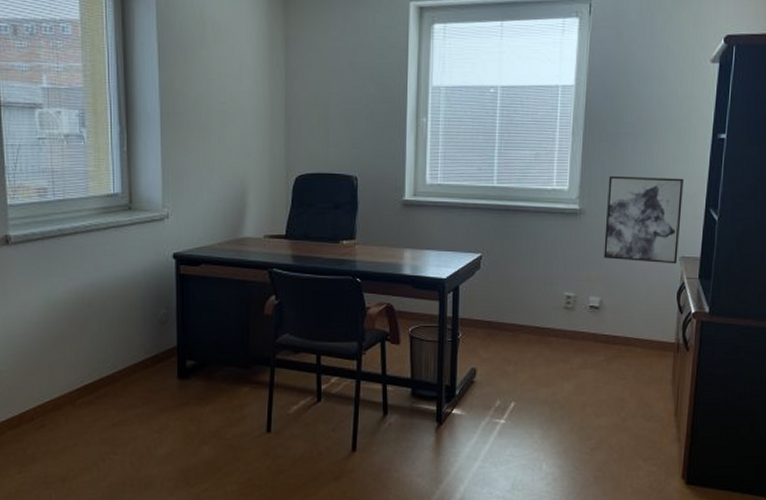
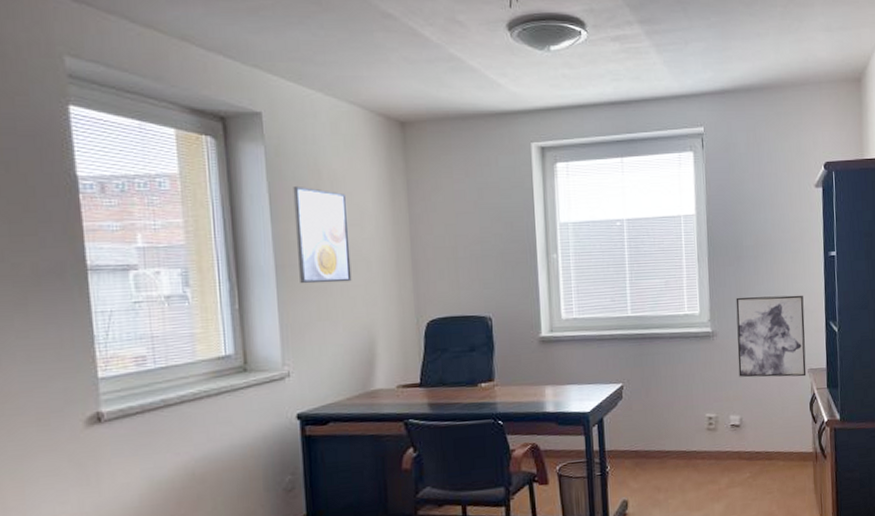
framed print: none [179,36,229,133] -> present [293,185,352,284]

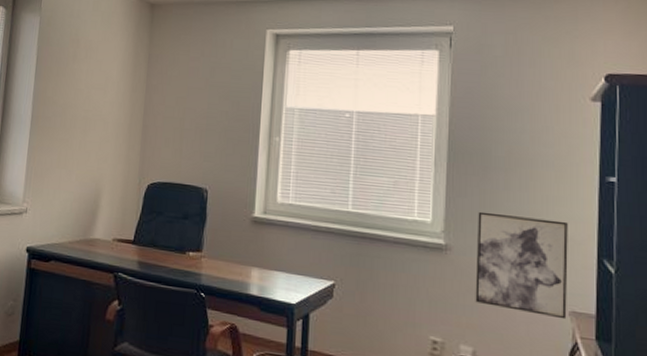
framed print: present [293,185,352,284] -> none [48,51,97,138]

